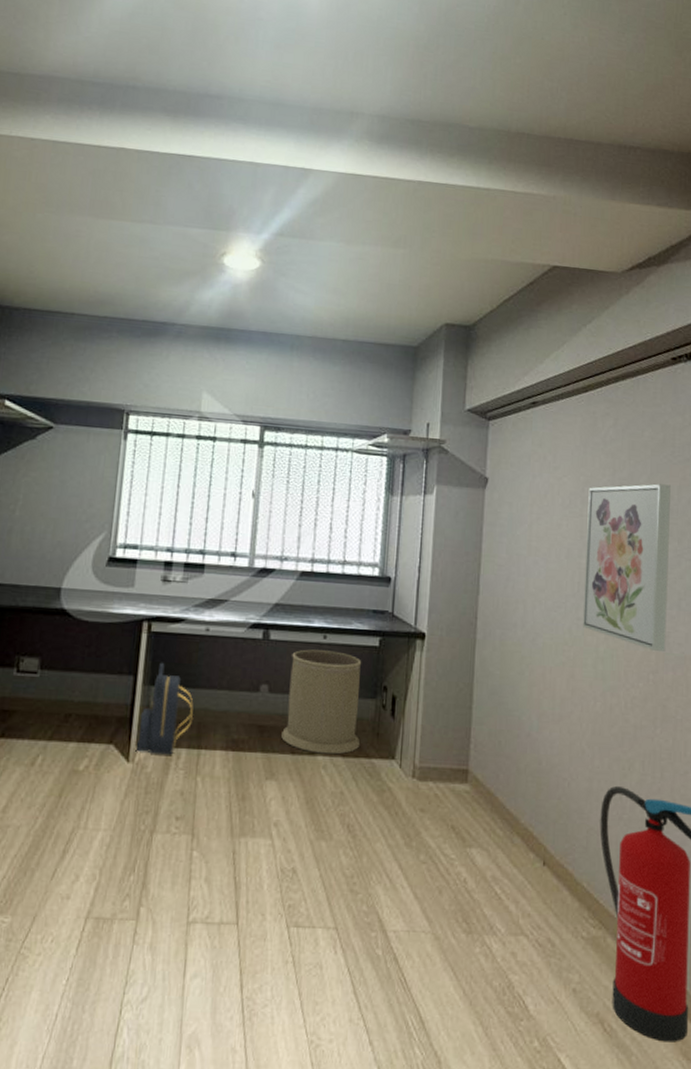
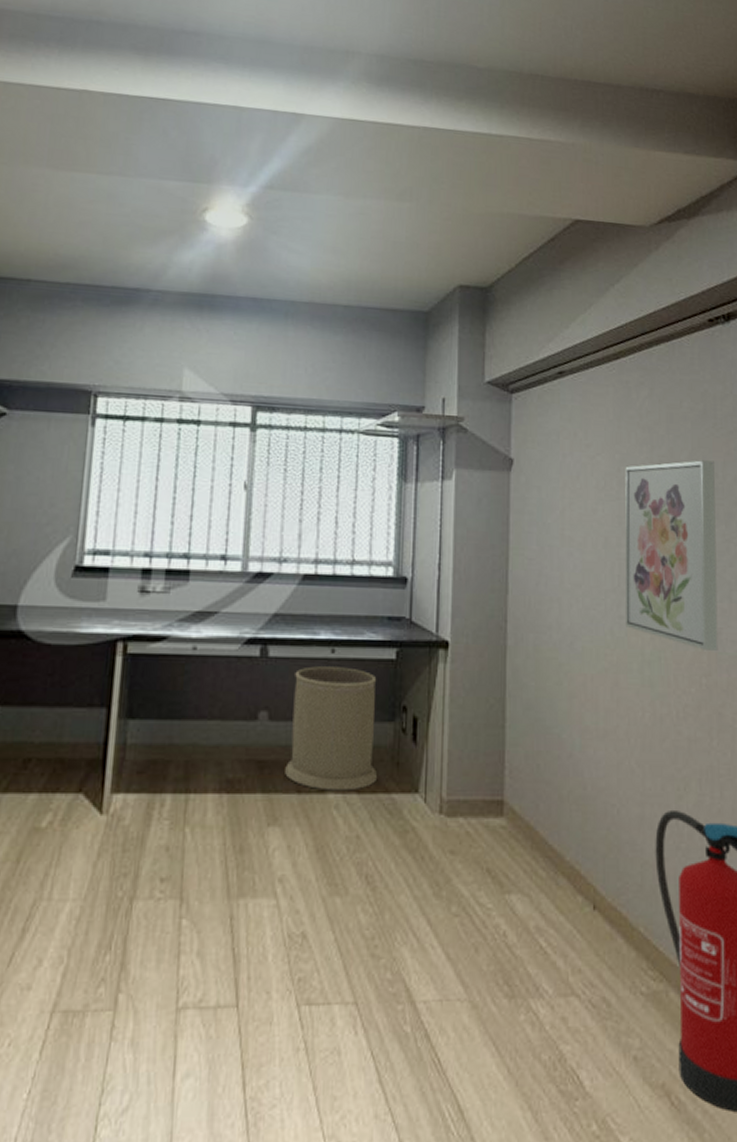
backpack: present [136,662,194,755] -> none [110,689,180,803]

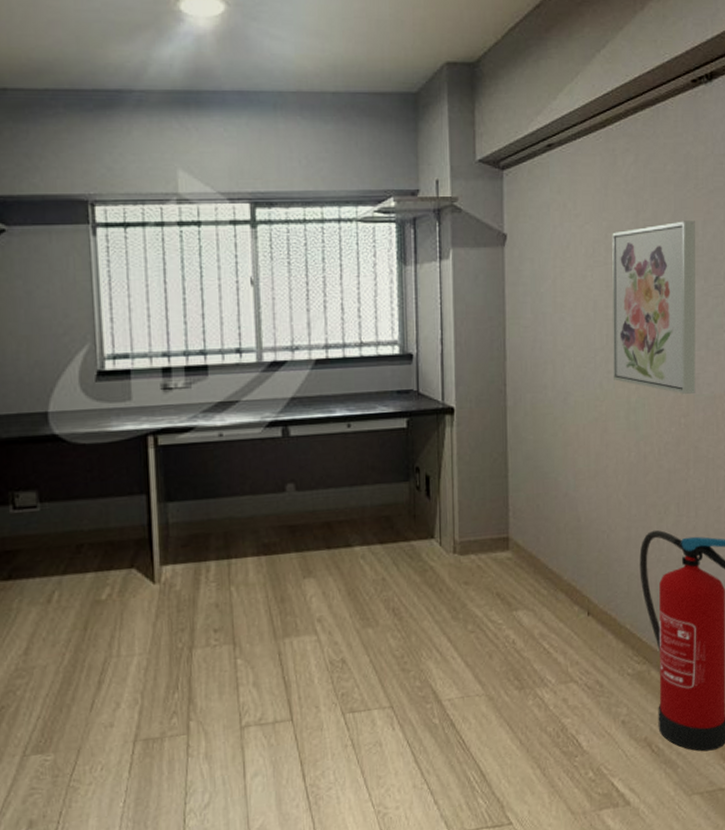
trash can: present [285,666,378,791] -> none [314,439,398,545]

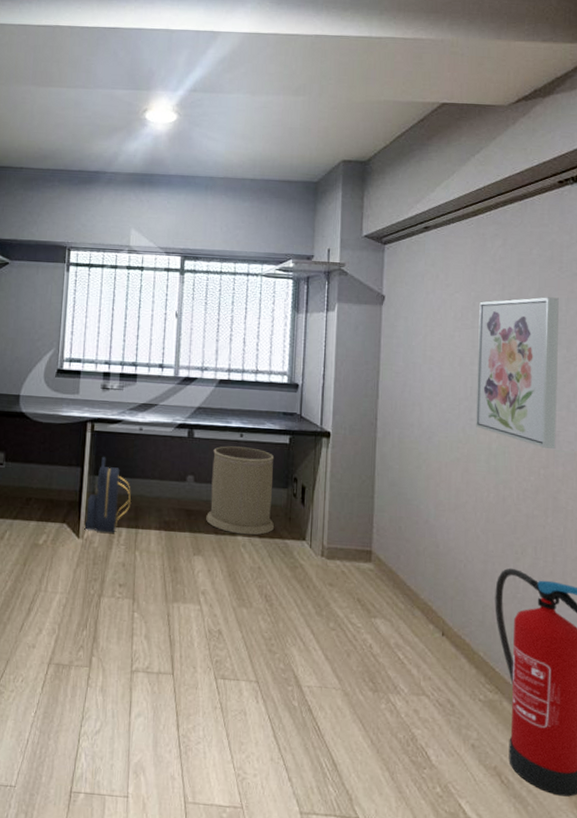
backpack: none [159,476,217,572] -> present [84,456,131,533]
trash can: none [314,439,398,545] -> present [206,446,275,535]

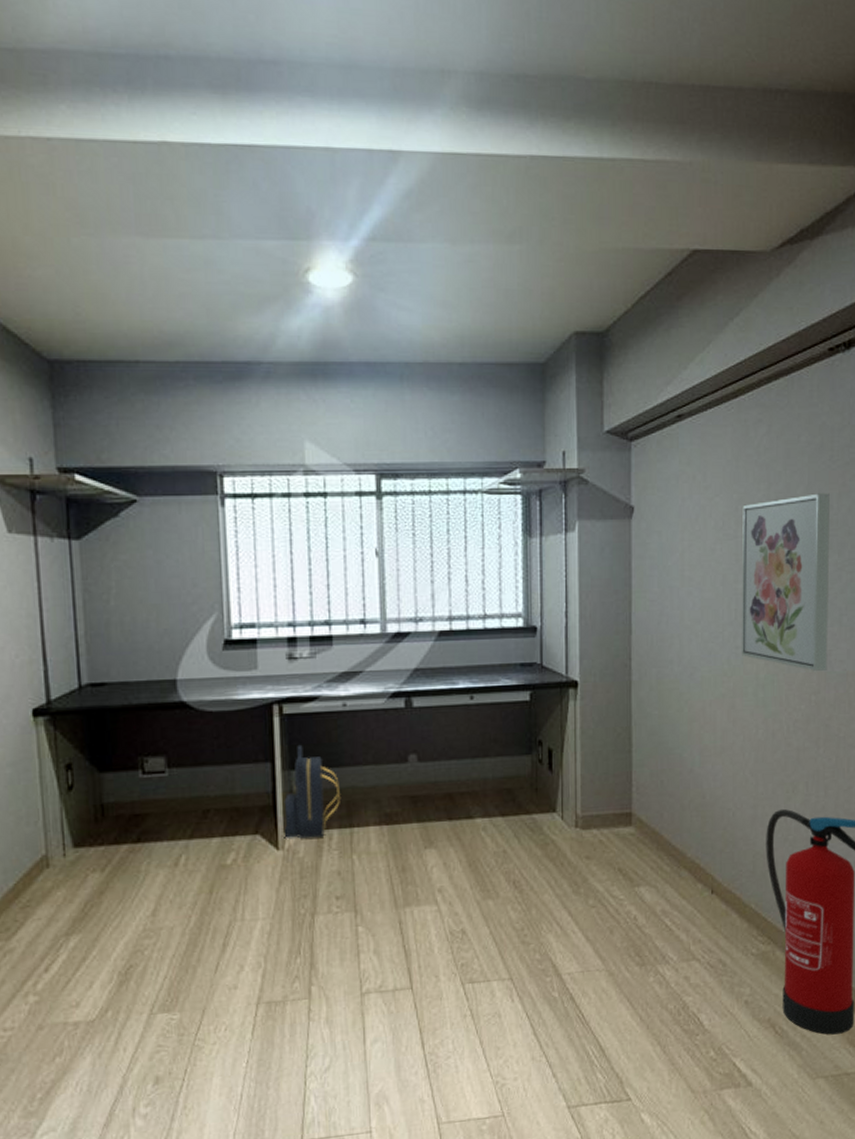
trash can: present [206,446,275,535] -> none [436,711,519,816]

